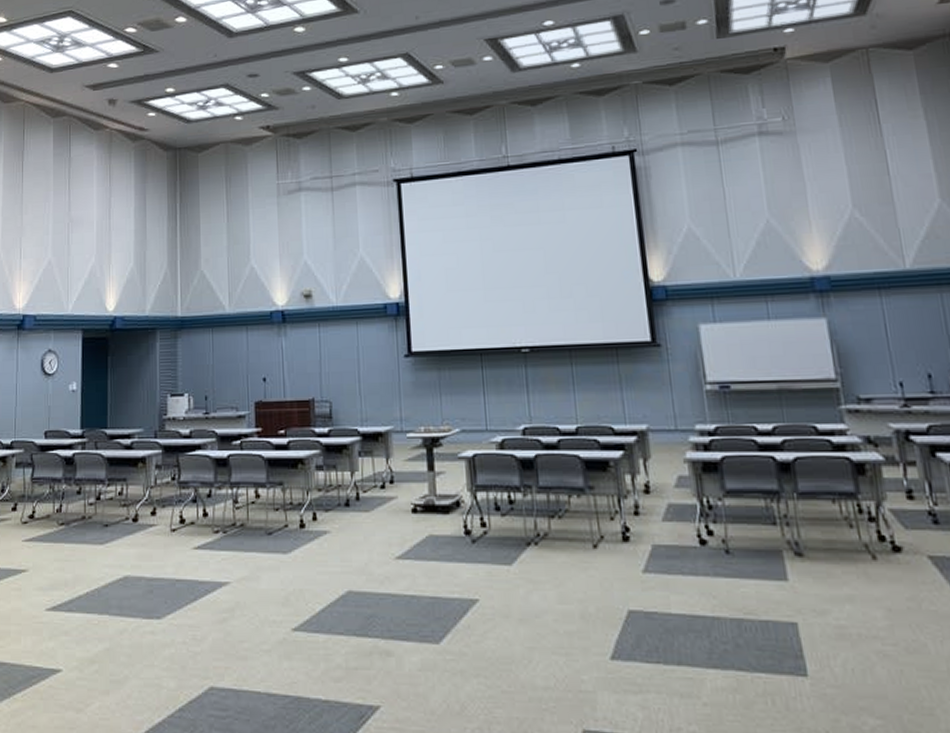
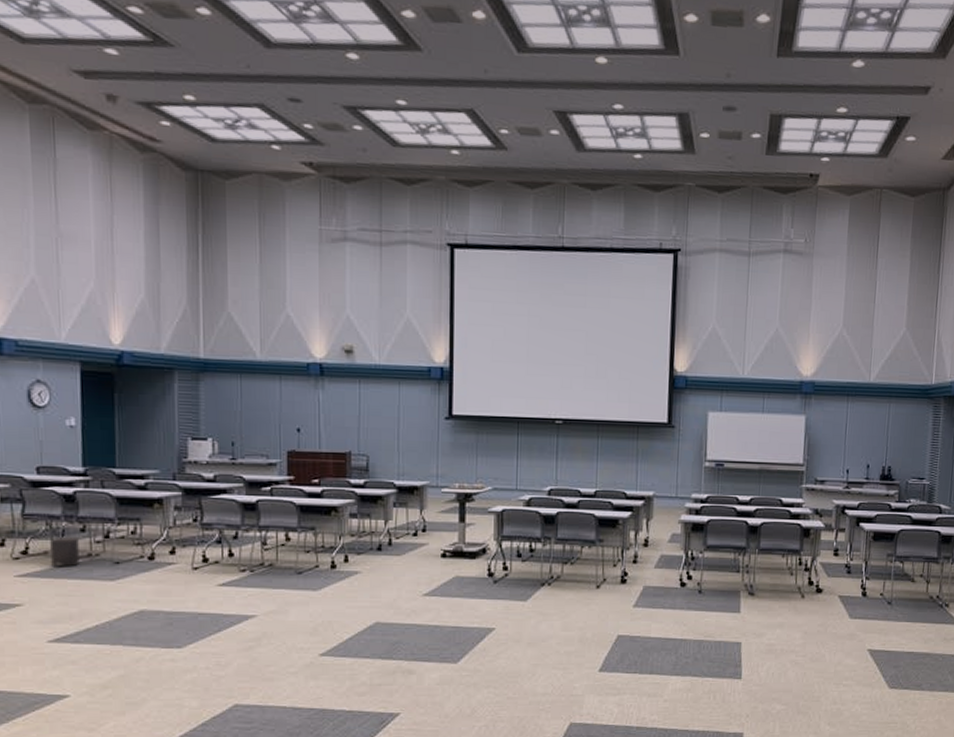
pedal bin: none [51,500,75,531] -> present [49,537,80,567]

